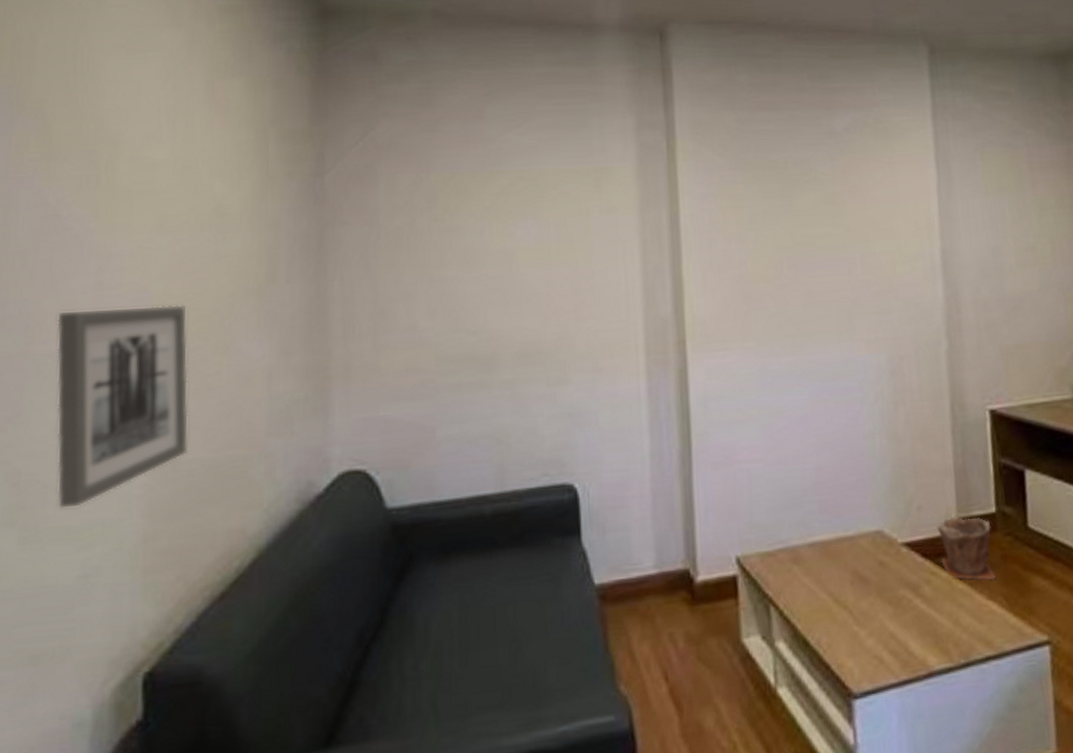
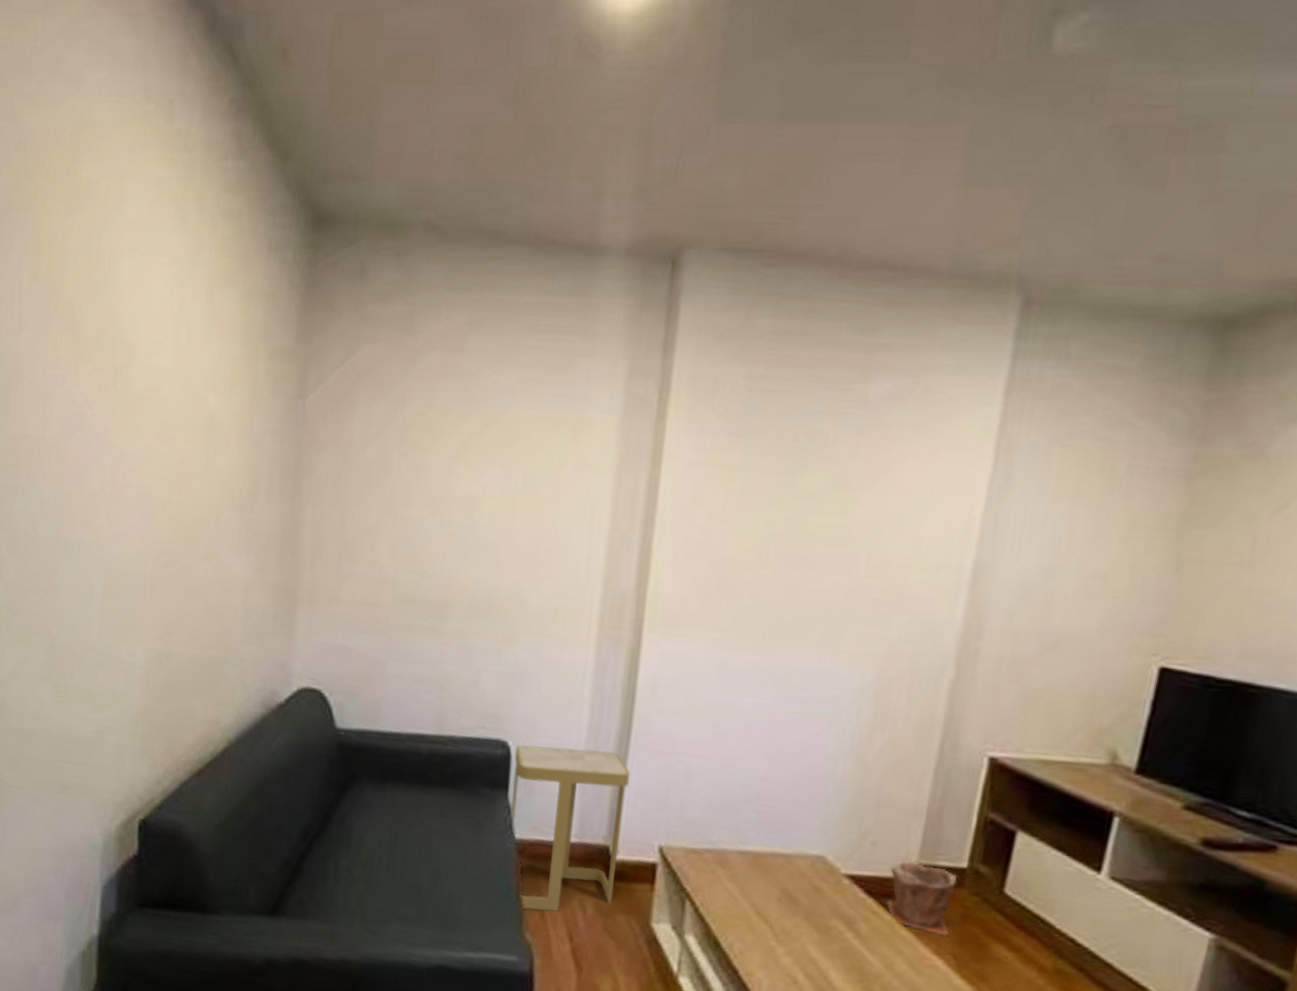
wall art: present [56,305,189,510] -> none [80,505,182,676]
side table: none [583,473,702,660] -> present [509,745,630,912]

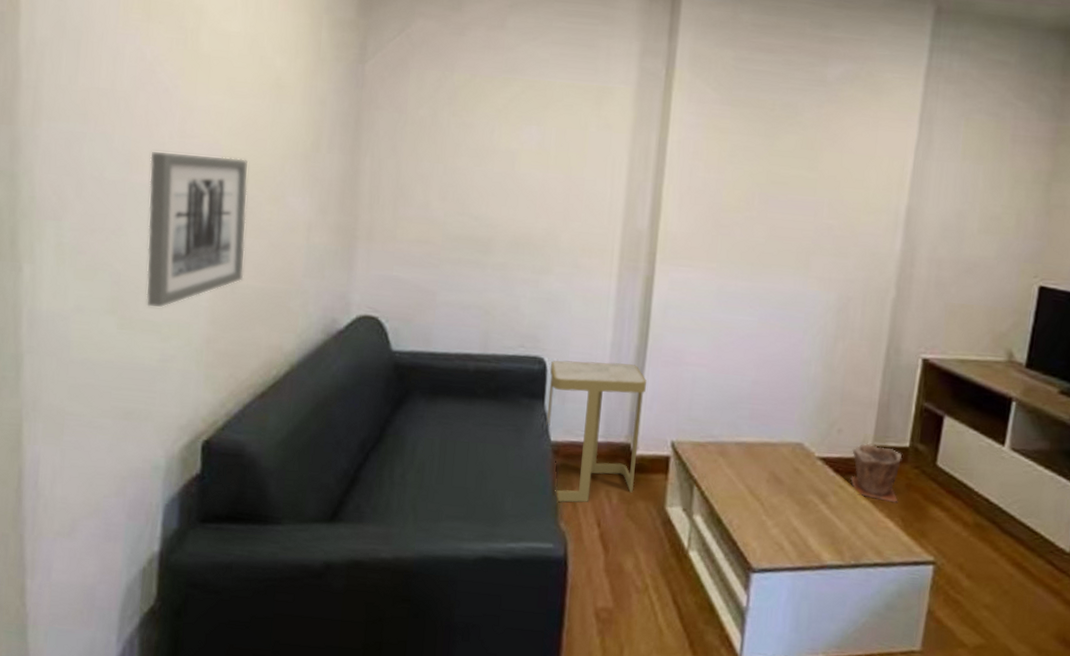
wall art: none [80,505,182,676] -> present [146,152,249,308]

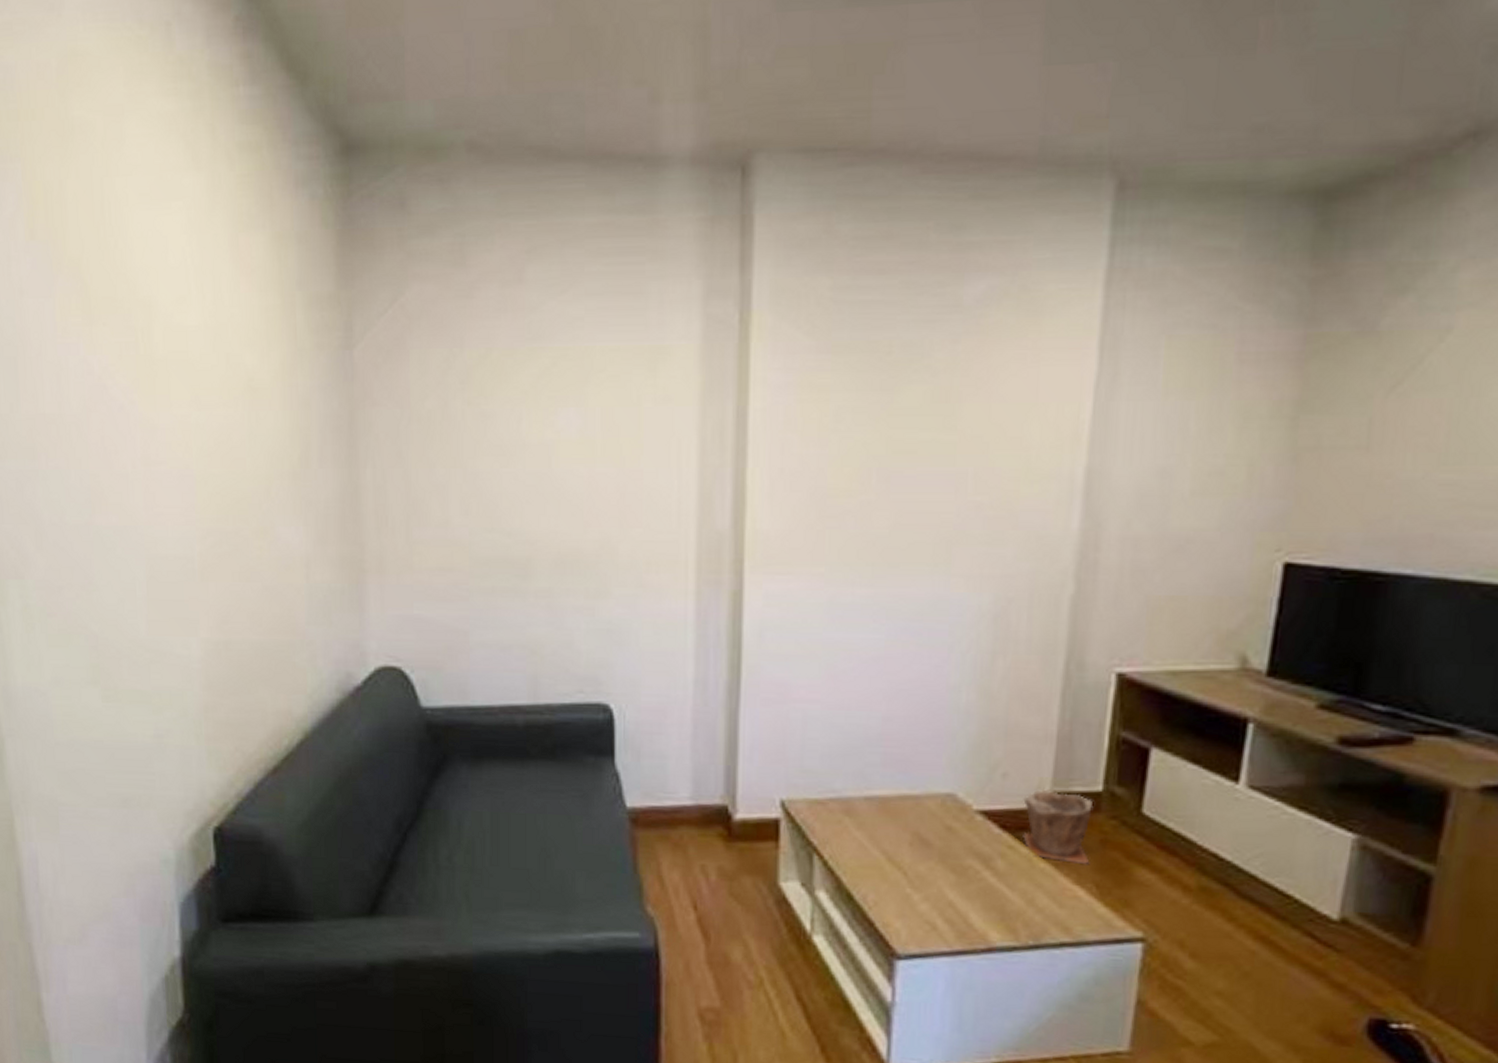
wall art: present [146,152,249,308] -> none [114,485,238,675]
side table: present [546,360,647,503] -> none [619,705,743,882]

